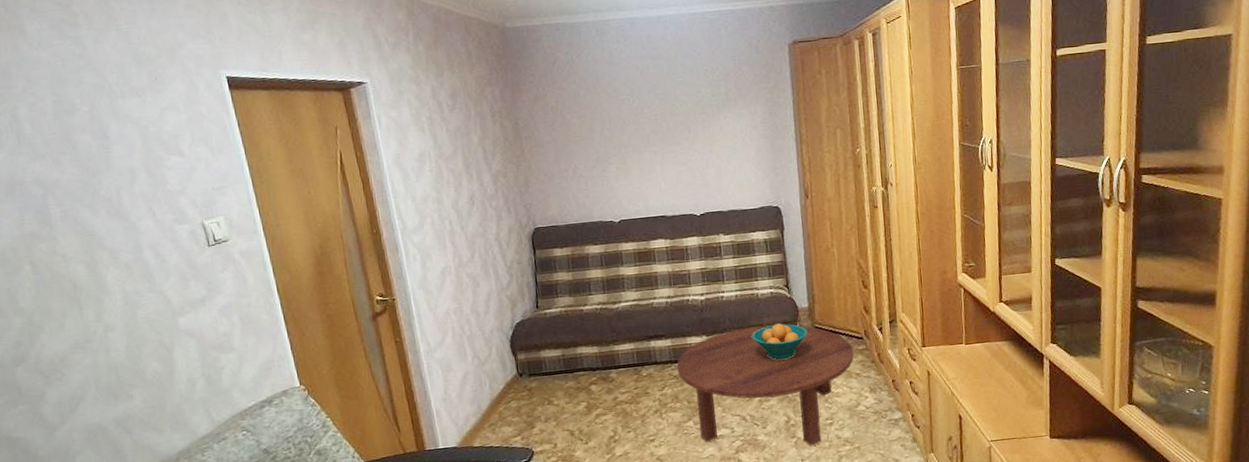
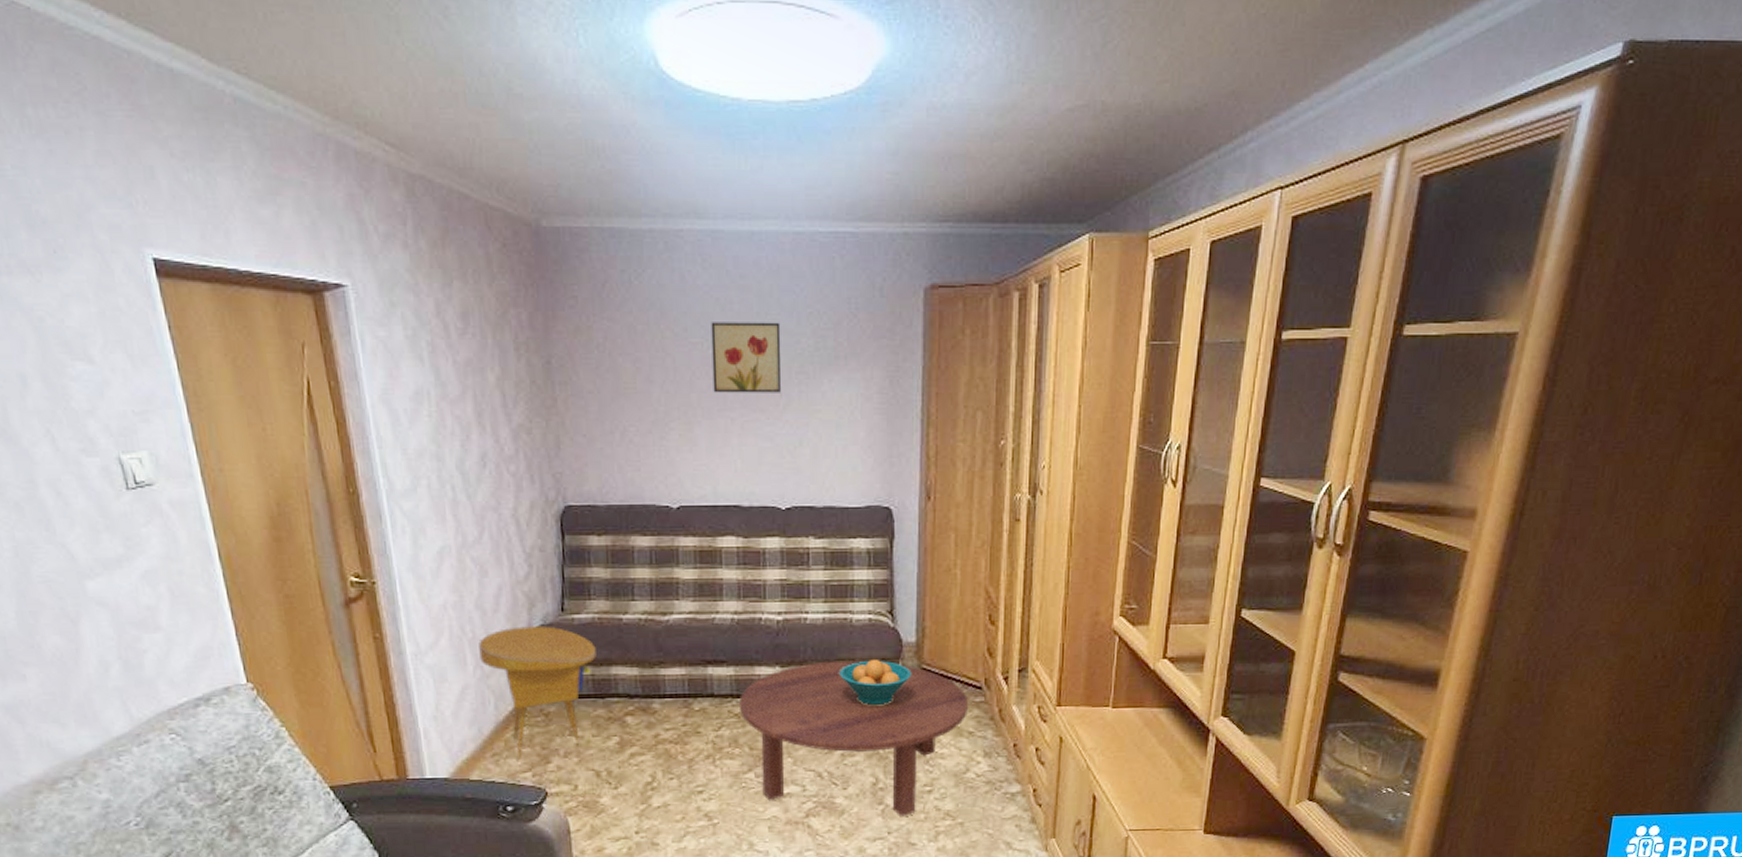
side table: none [475,320,565,430] -> present [478,626,597,763]
wall art: none [634,78,689,135] -> present [711,322,782,393]

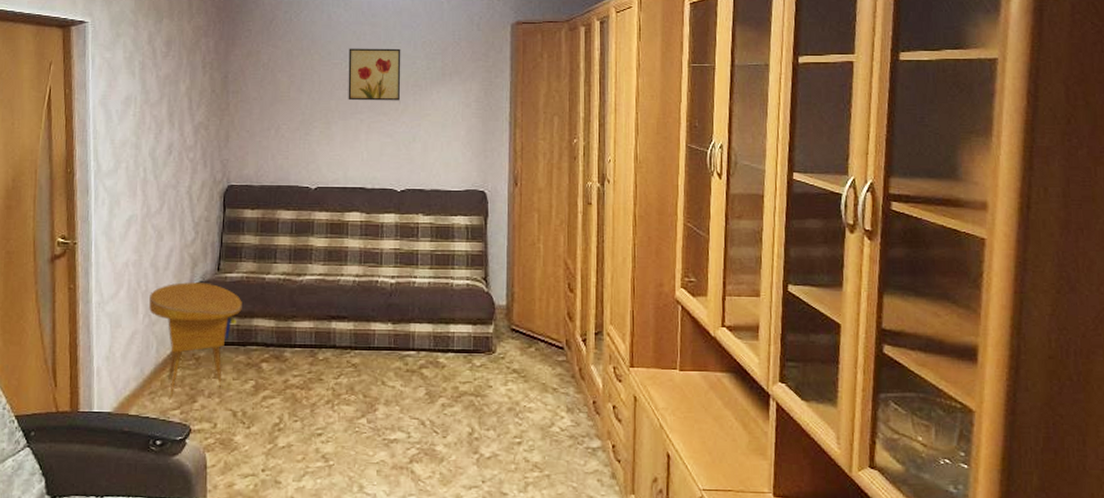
coffee table: present [738,660,969,816] -> none [356,320,553,466]
fruit bowl: present [839,658,912,706] -> none [442,319,503,361]

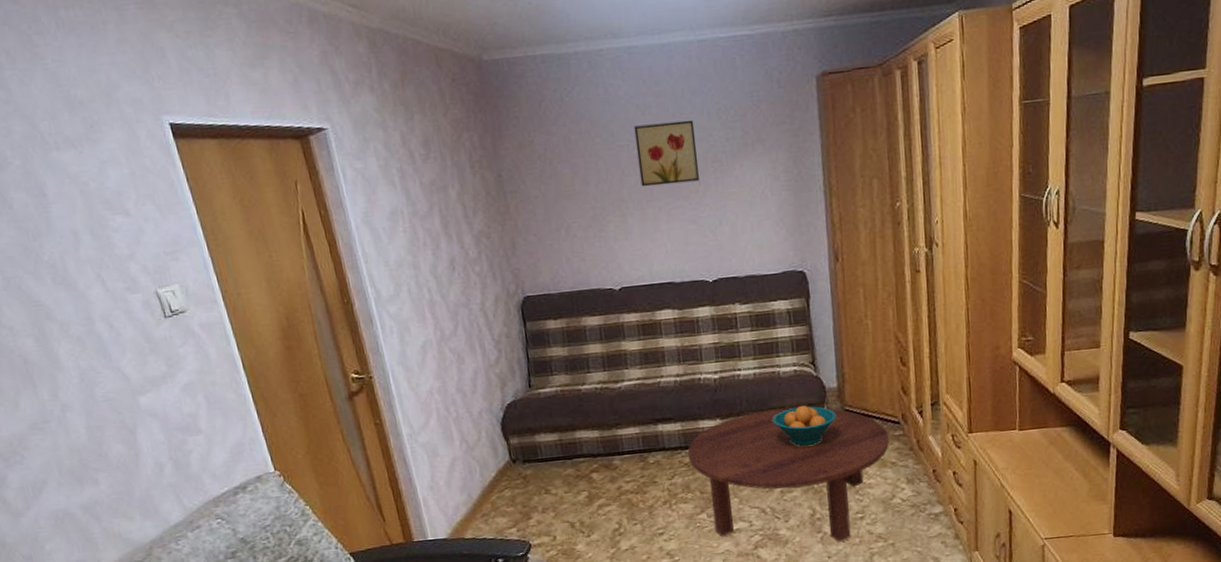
side table: present [149,282,242,401] -> none [462,401,562,520]
coffee table: none [356,320,553,466] -> present [687,407,890,542]
fruit bowl: none [442,319,503,361] -> present [772,405,836,447]

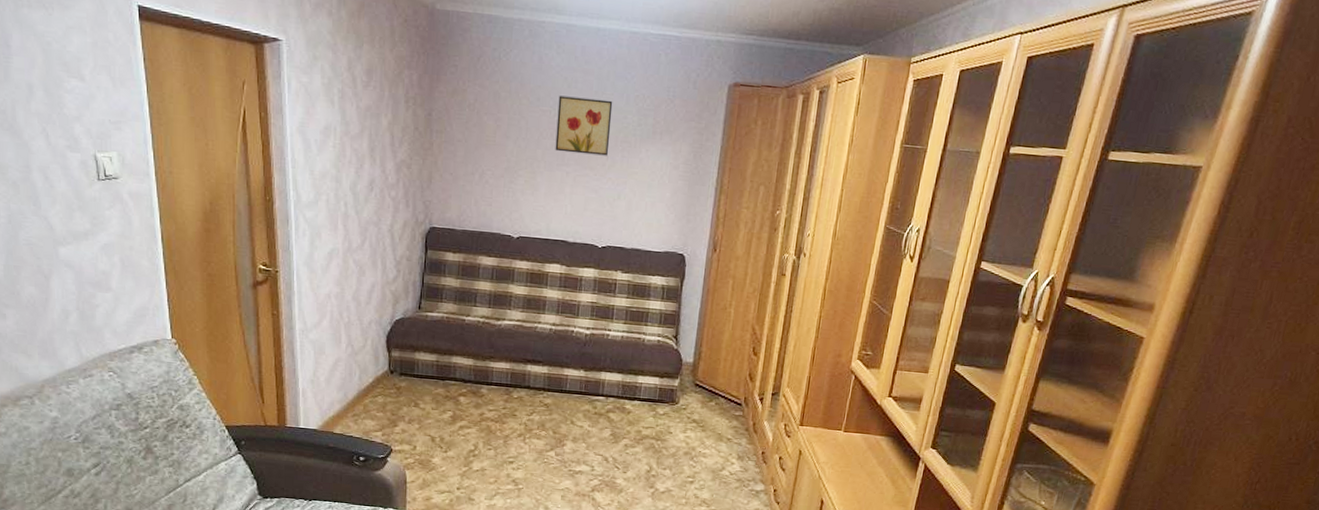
coffee table: present [687,407,890,542] -> none [548,370,730,500]
fruit bowl: present [772,405,836,447] -> none [630,372,687,410]

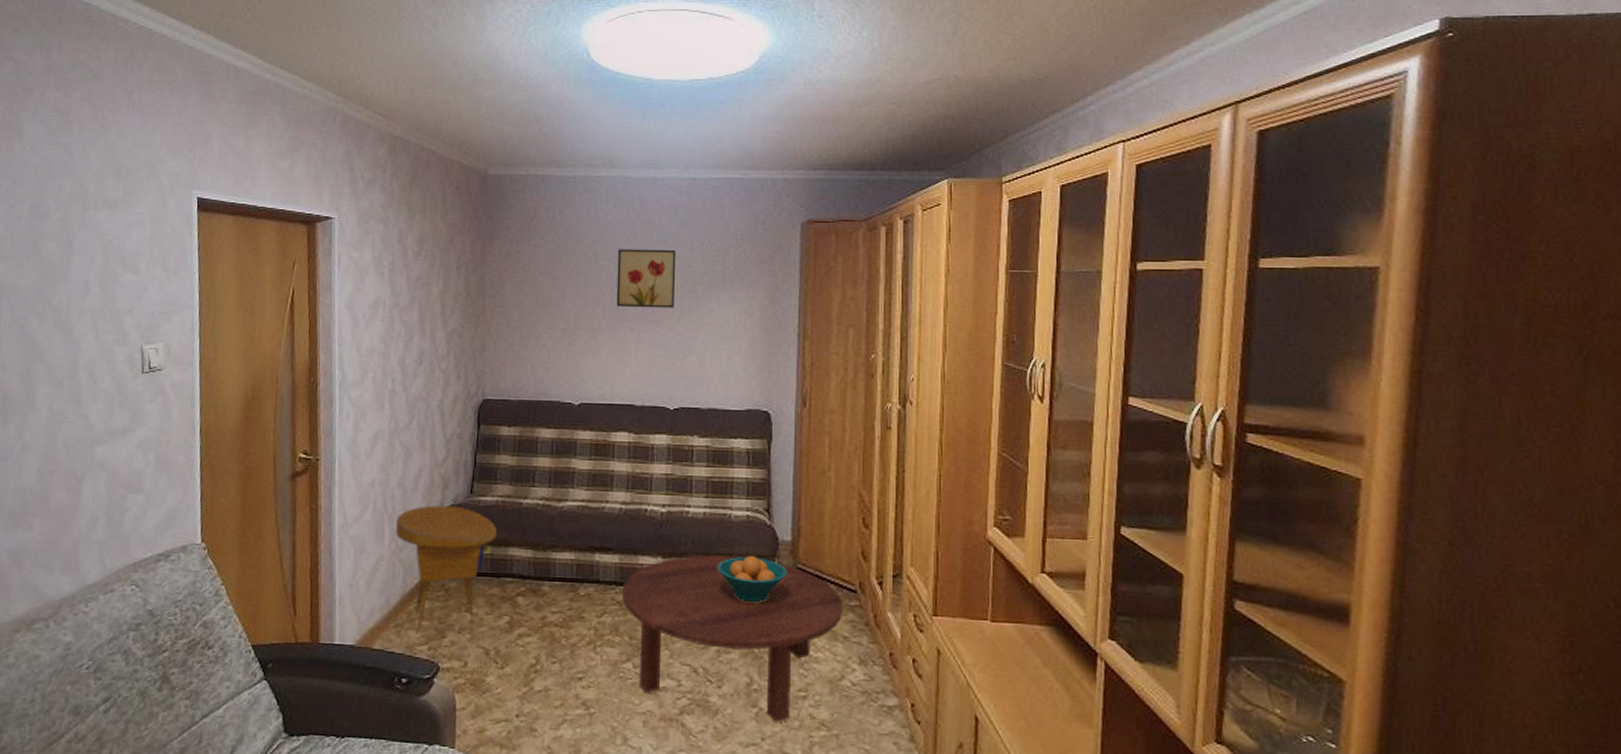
side table: none [352,317,442,423] -> present [396,505,497,635]
coffee table: none [548,370,730,500] -> present [621,554,844,722]
fruit bowl: none [630,372,687,410] -> present [718,555,787,603]

